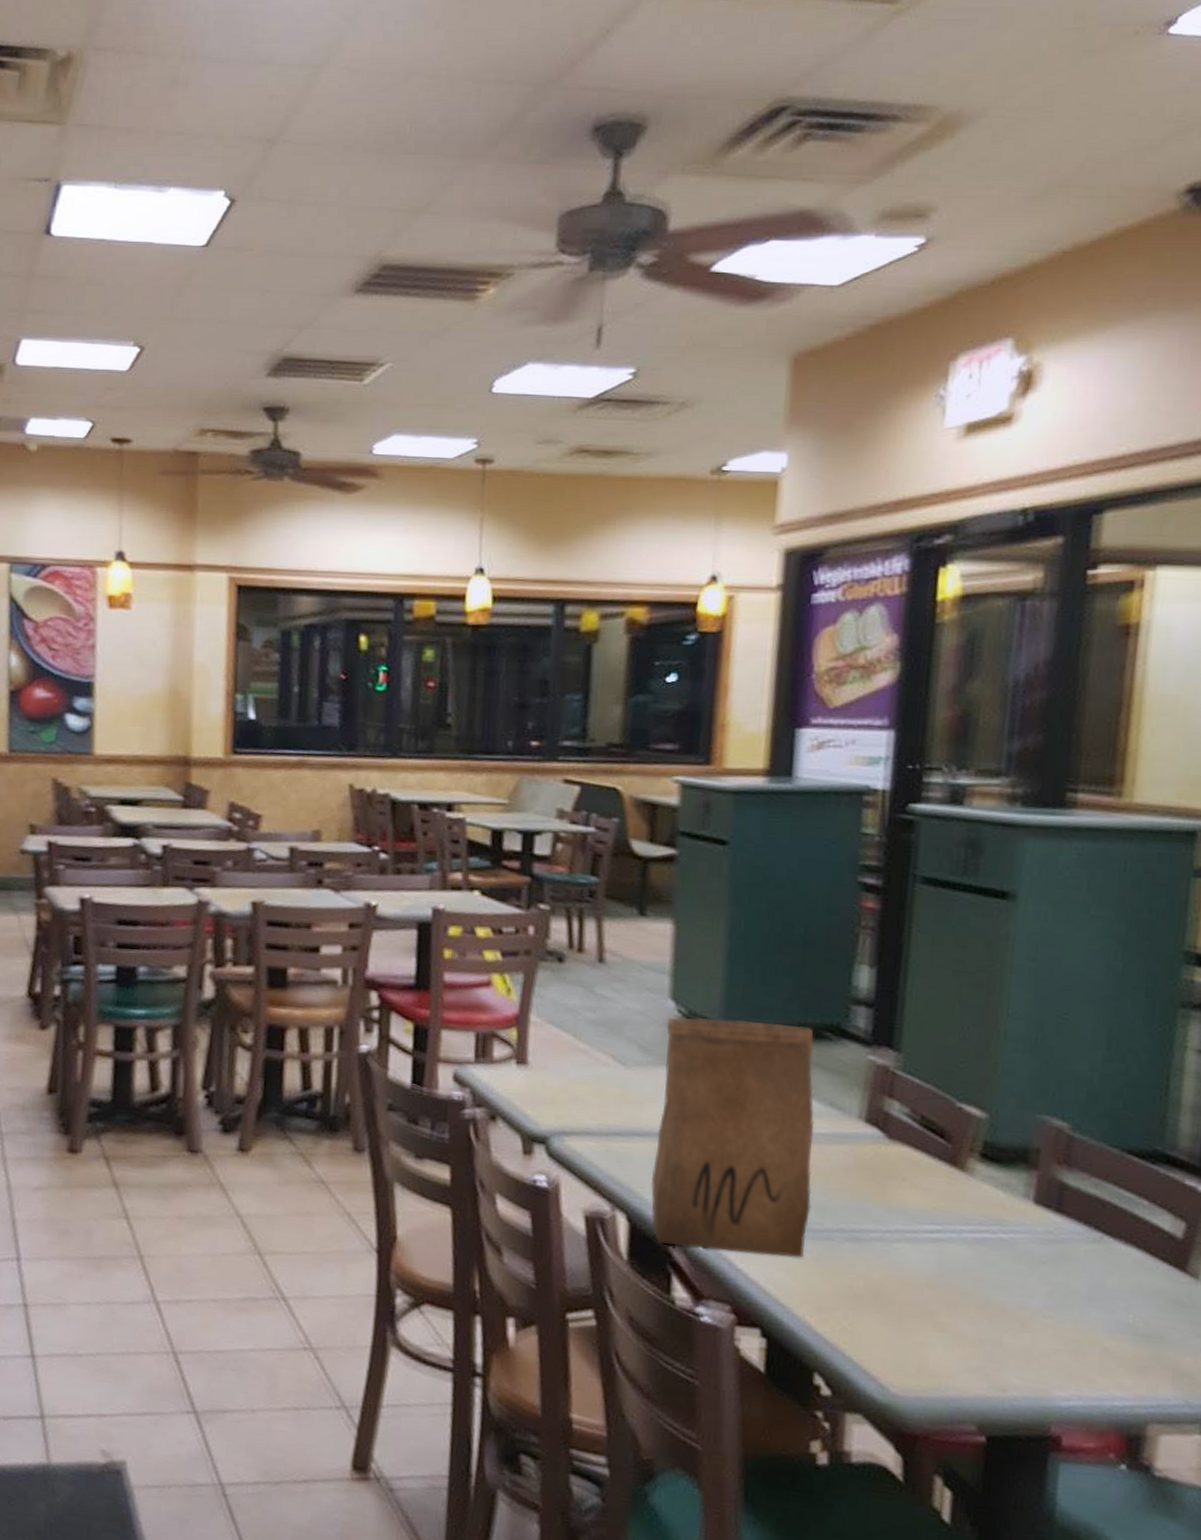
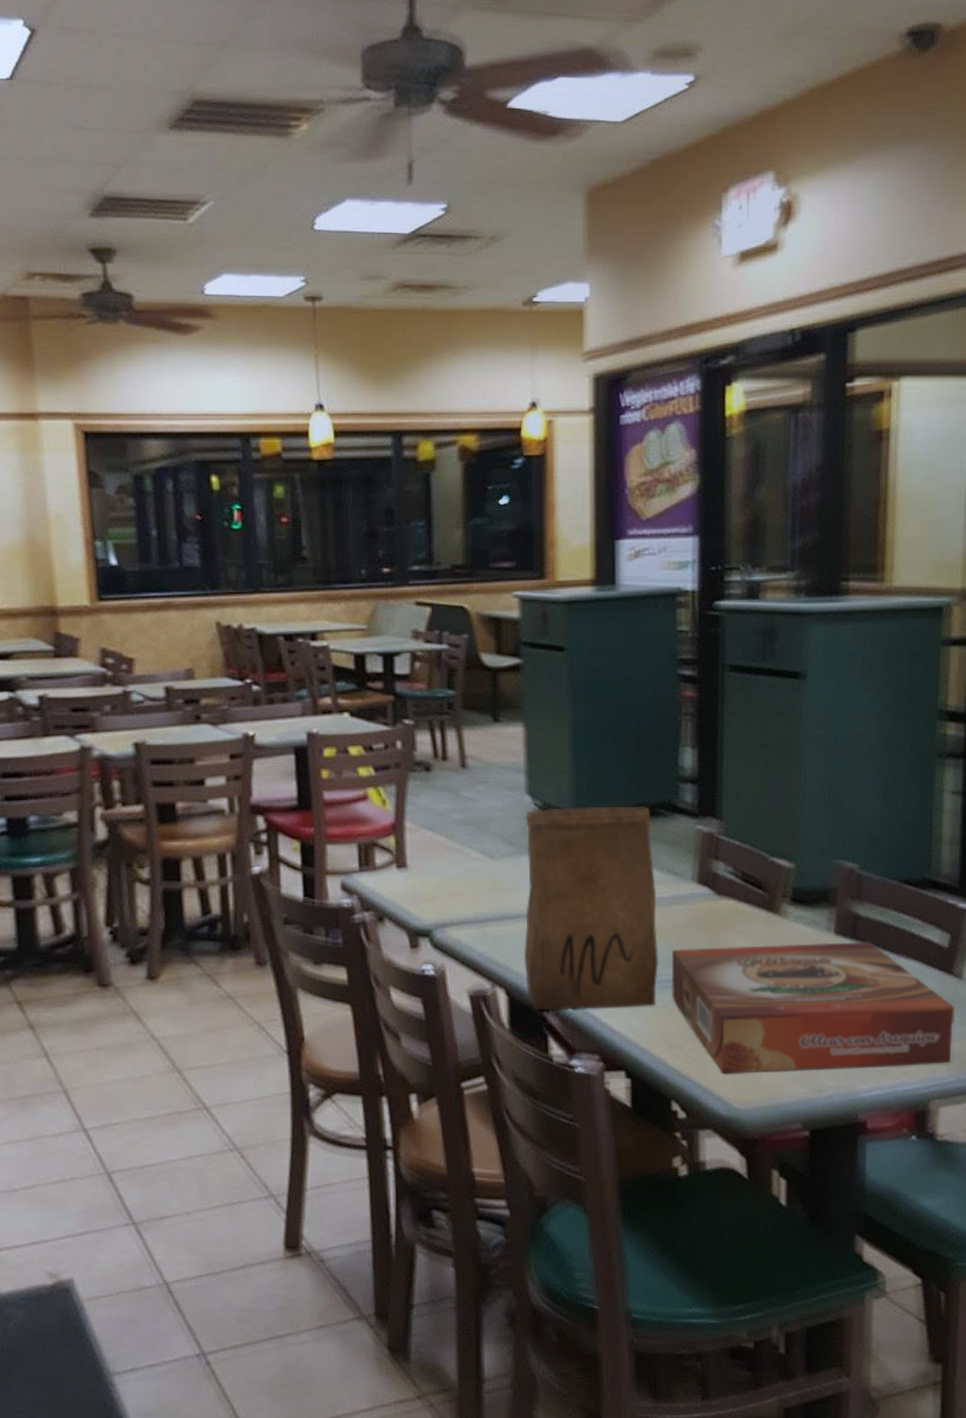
food box: none [824,1195,1189,1381] -> present [671,941,956,1073]

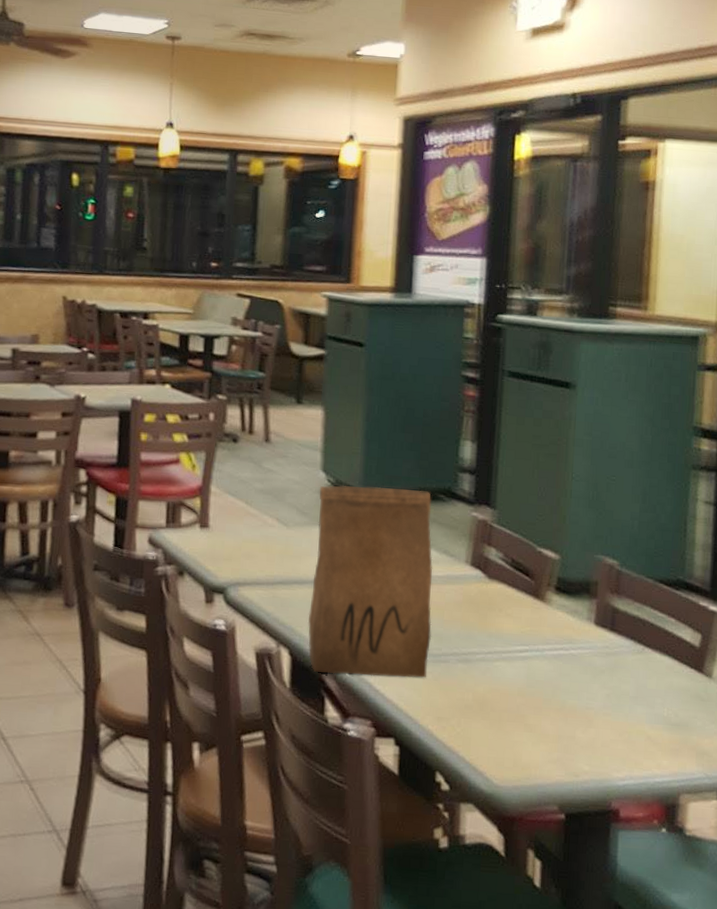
food box: present [671,941,956,1073] -> none [441,625,706,759]

